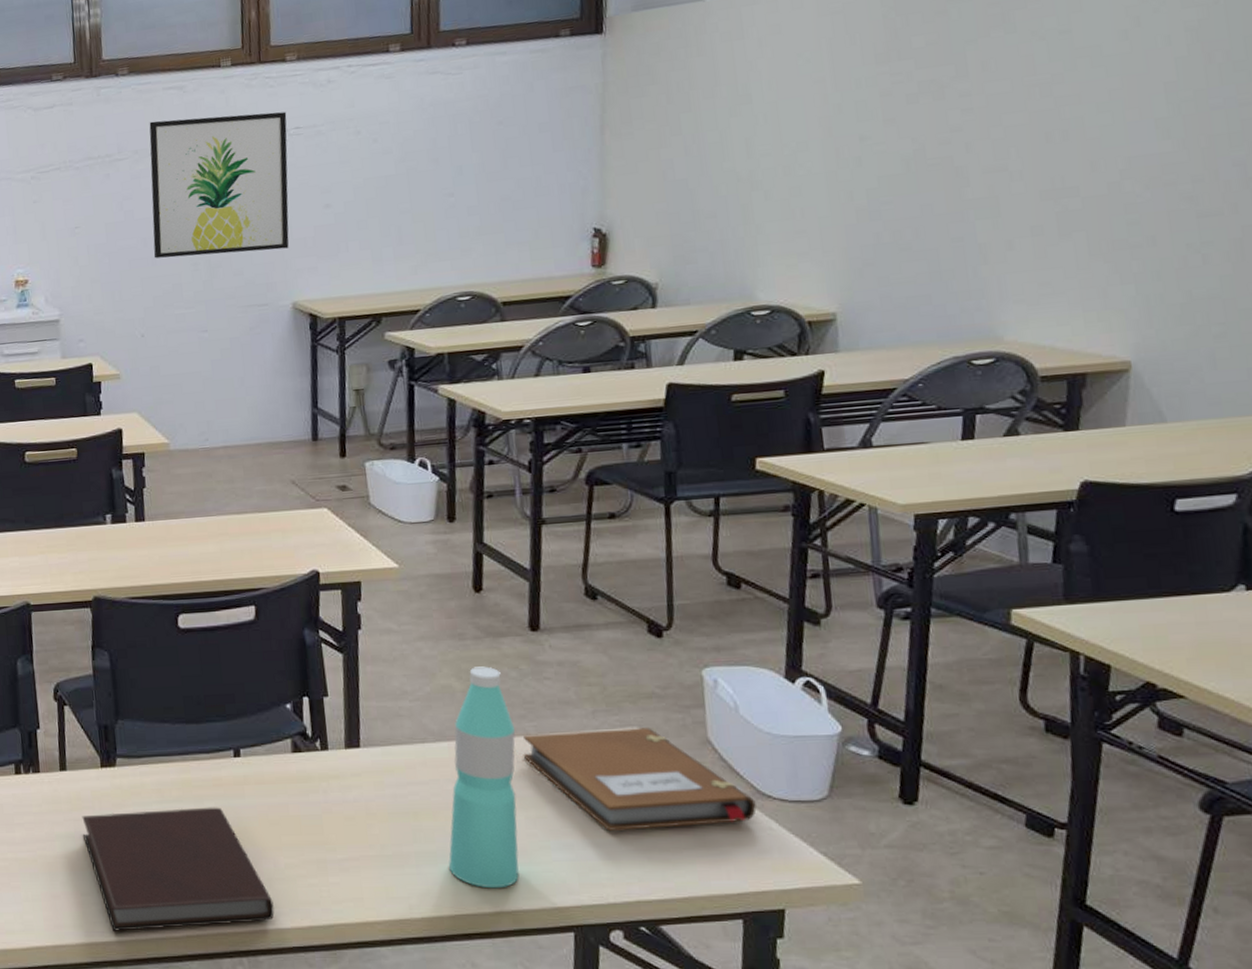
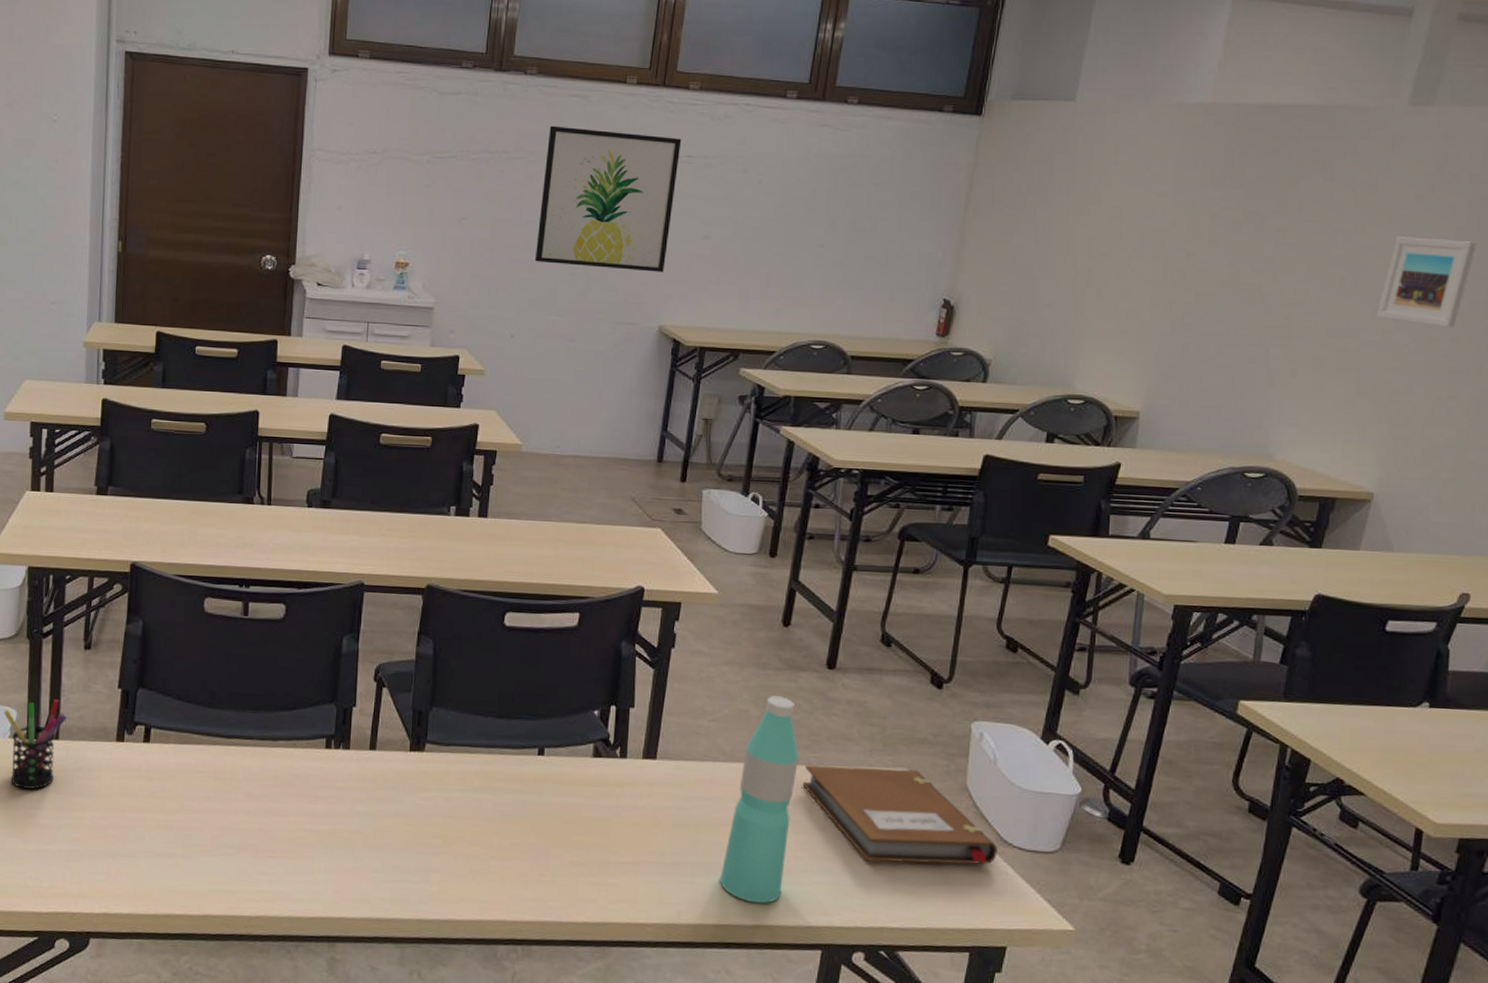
notebook: present [82,807,275,931] -> none [383,795,554,914]
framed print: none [1096,70,1205,171] -> present [1376,237,1477,328]

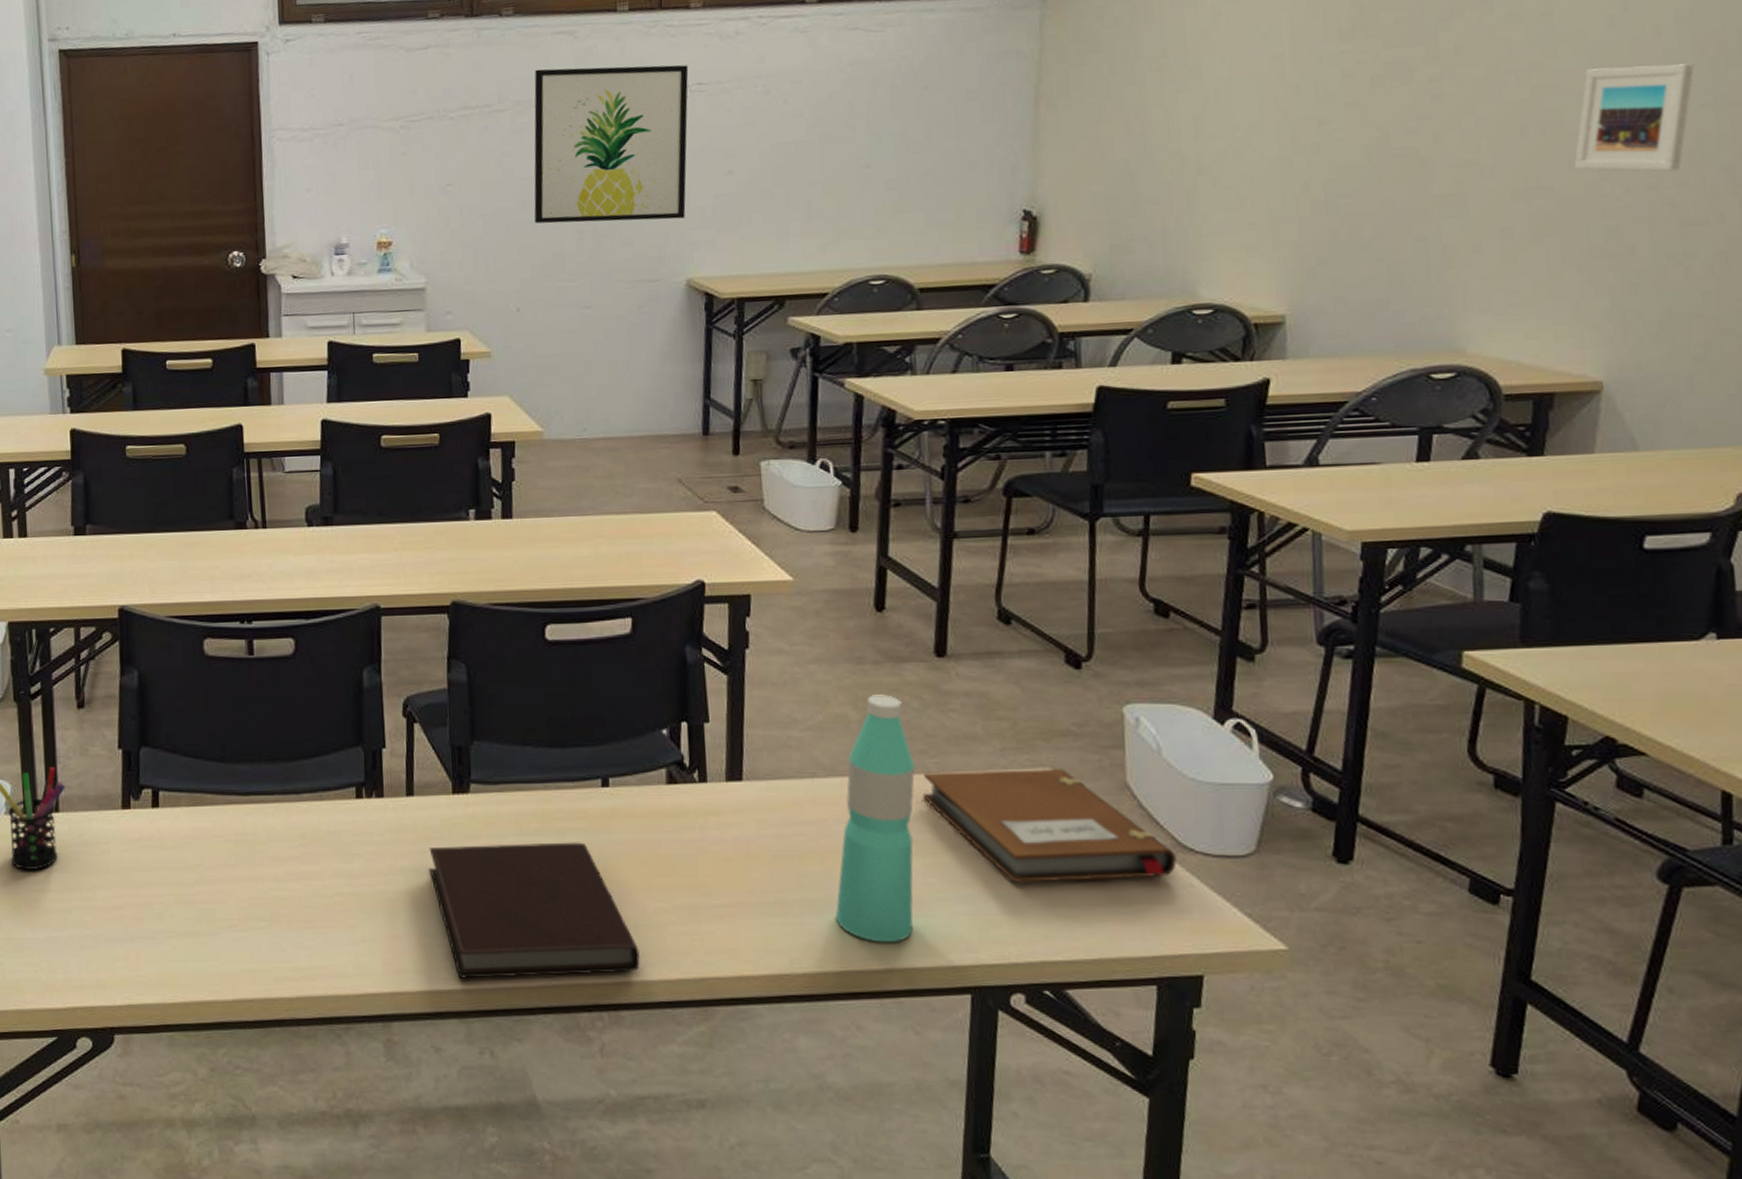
notebook: none [383,795,554,914] -> present [429,842,640,979]

